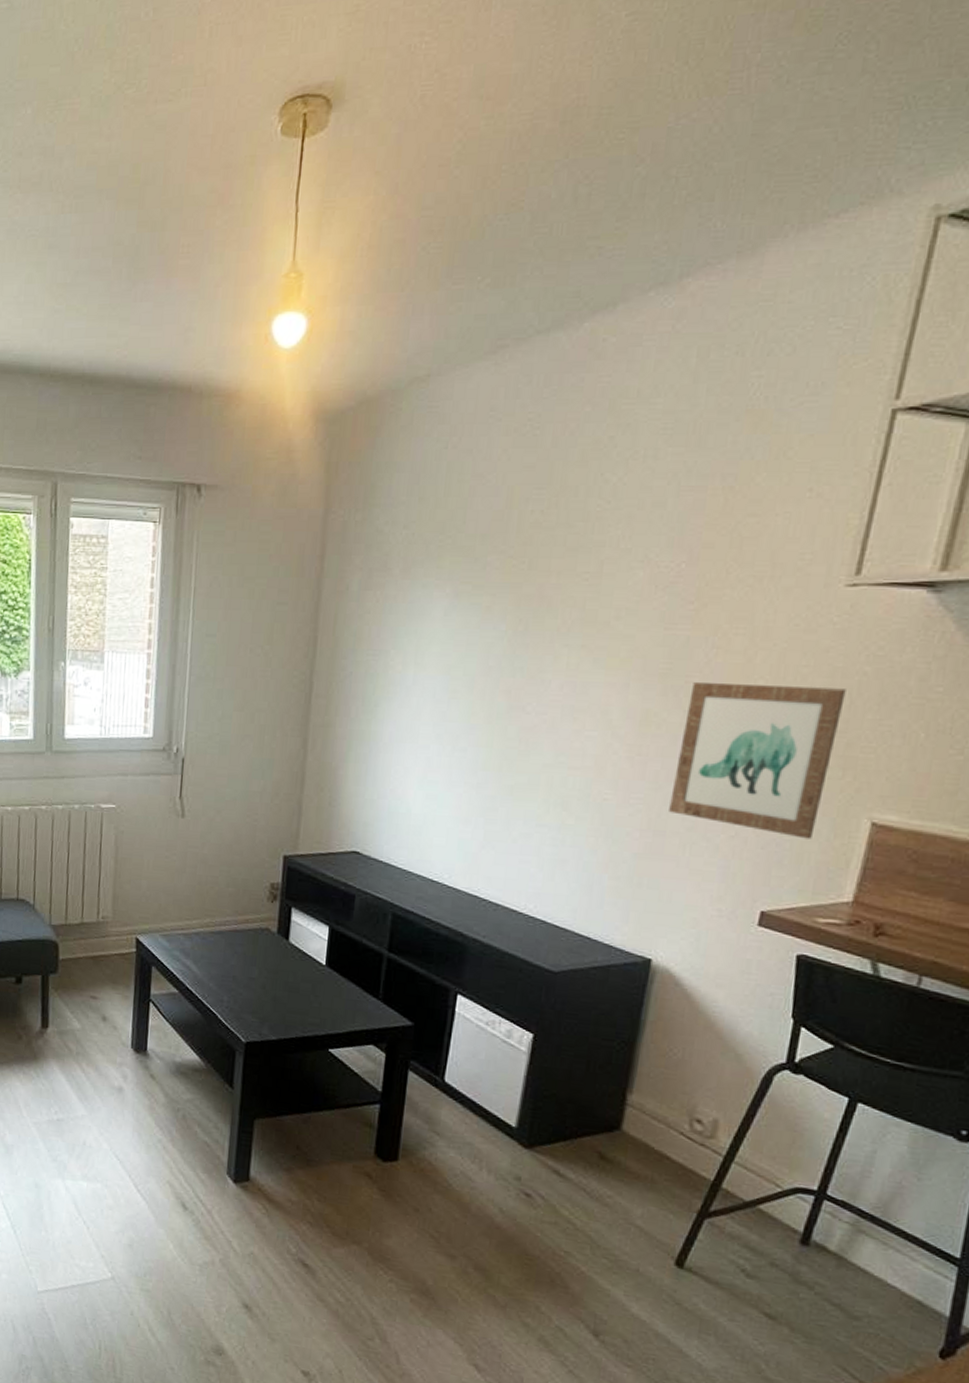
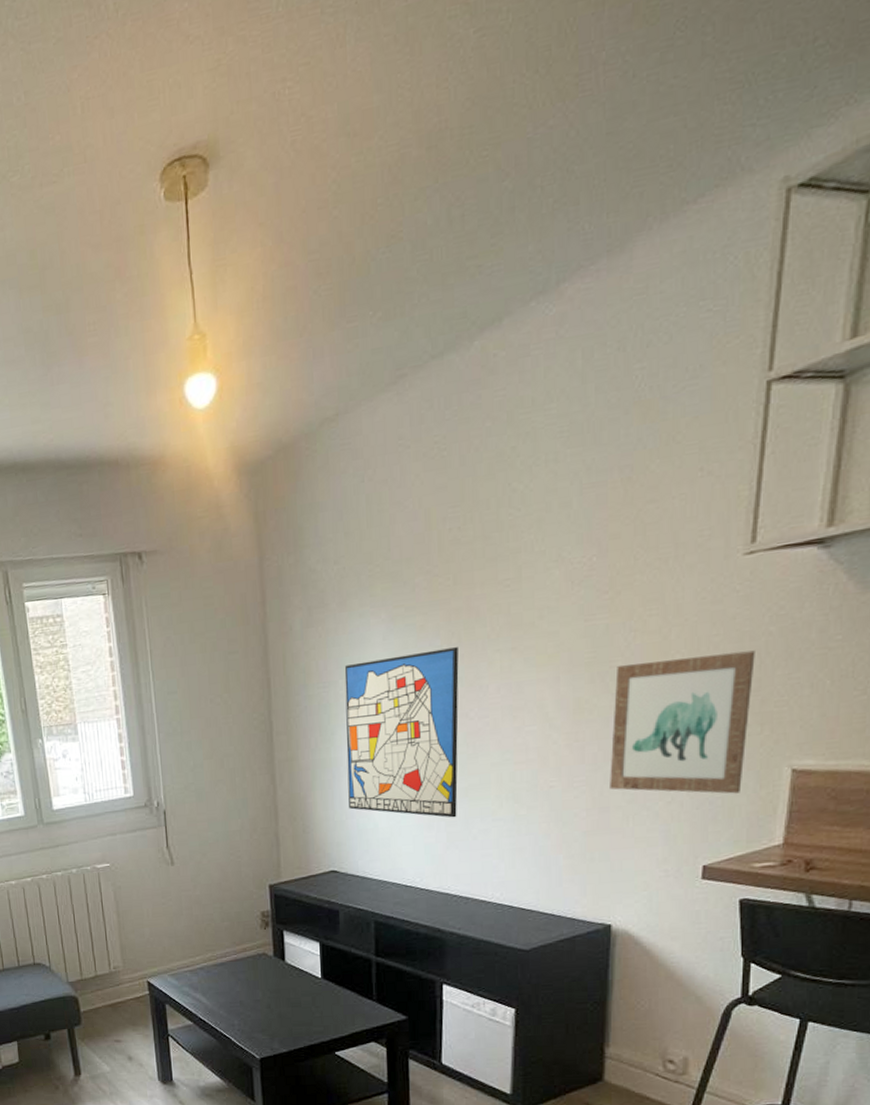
wall art: none [382,634,524,816] -> present [344,647,459,818]

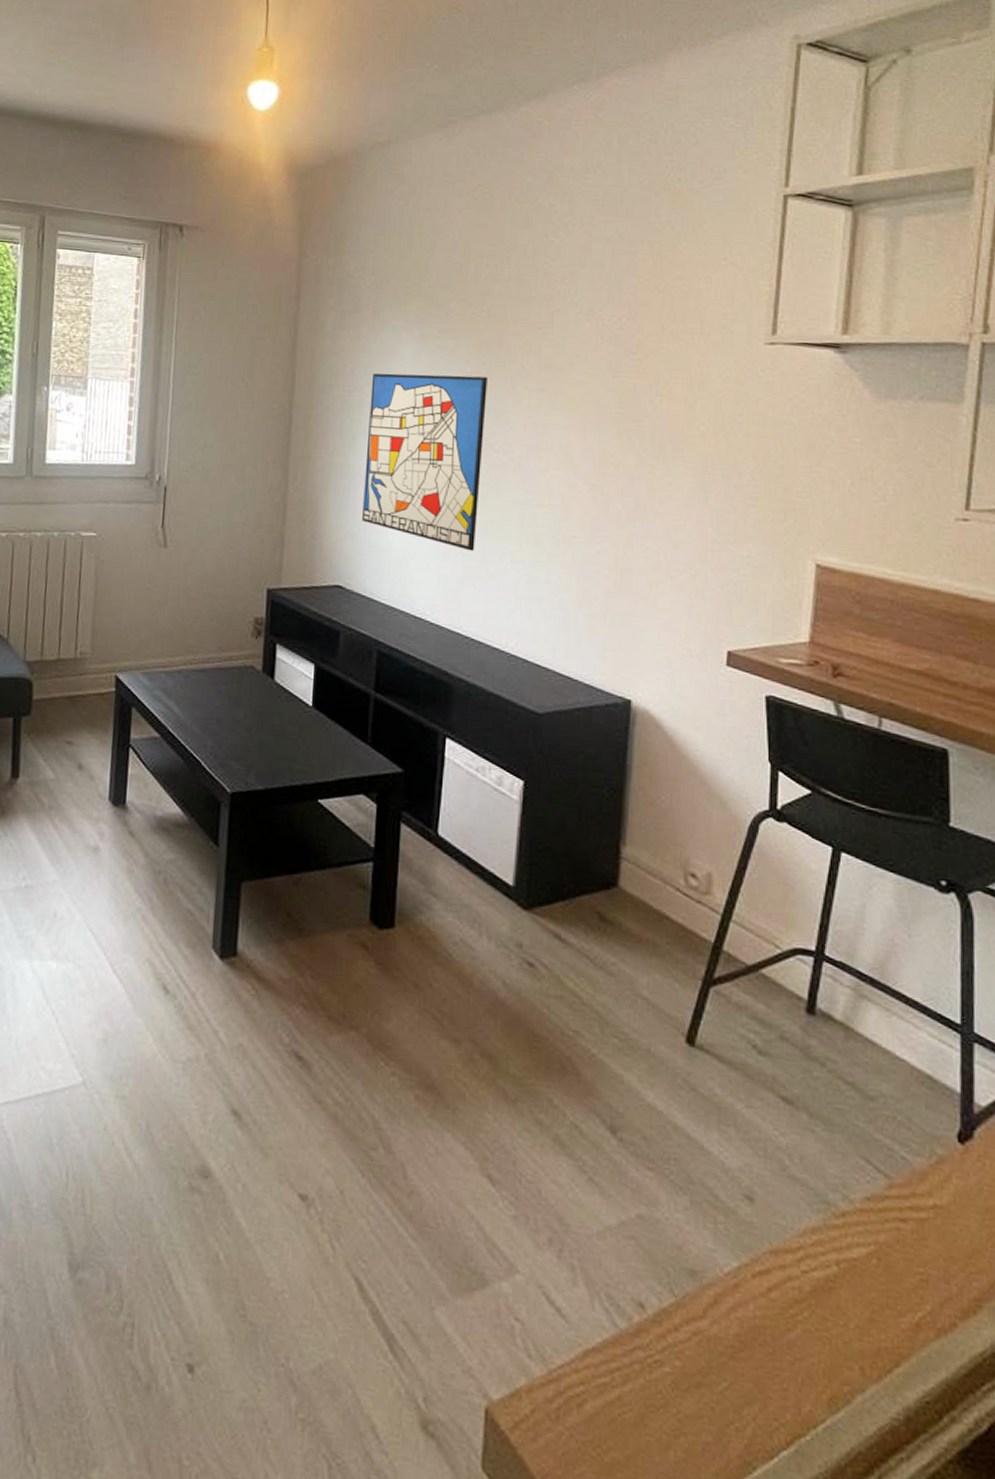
wall art: present [610,650,755,794] -> none [633,427,778,580]

